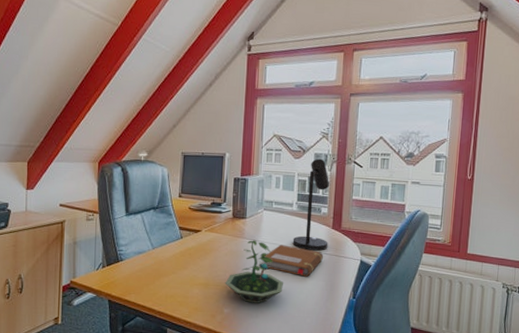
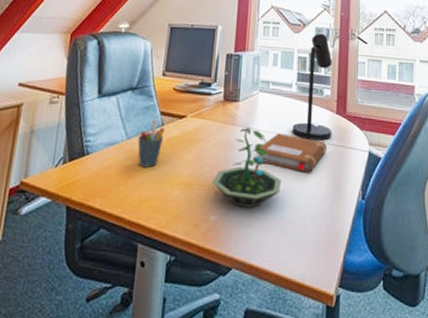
pen holder: none [161,233,184,271] -> present [137,119,165,168]

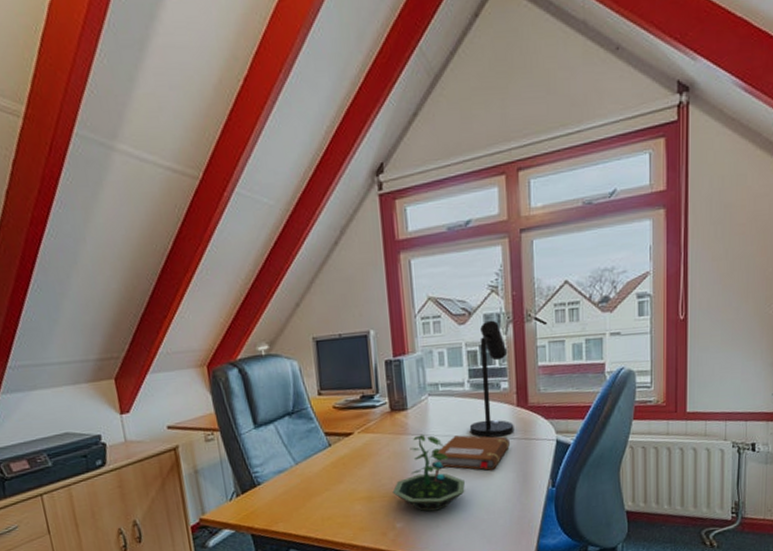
pen holder: present [137,119,165,168] -> none [306,441,334,489]

